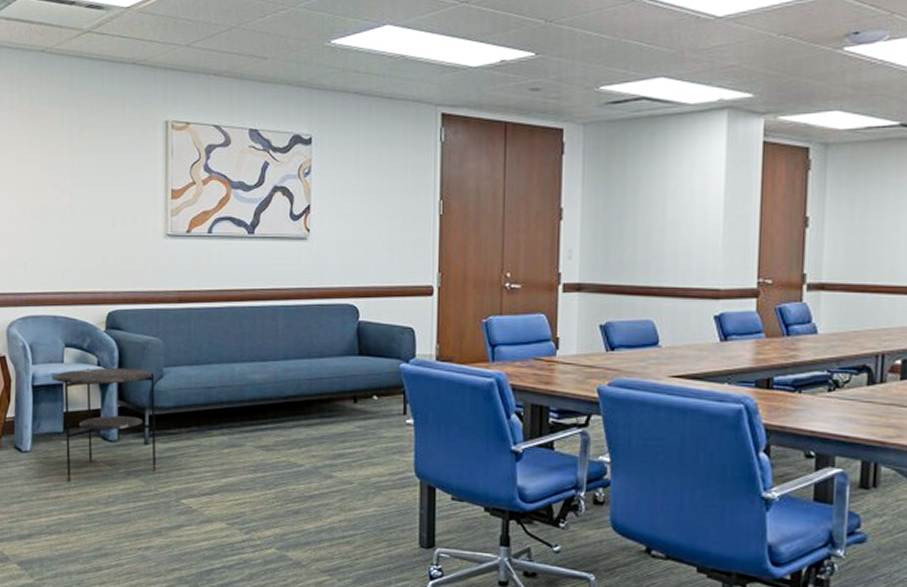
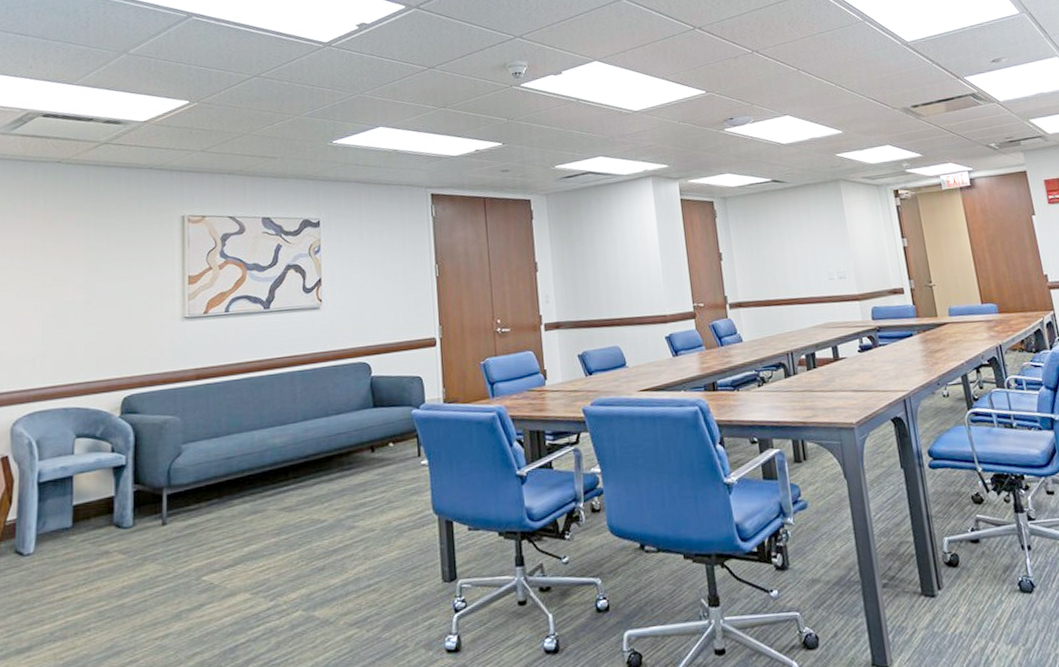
side table: present [51,367,157,482] -> none [60,449,176,579]

